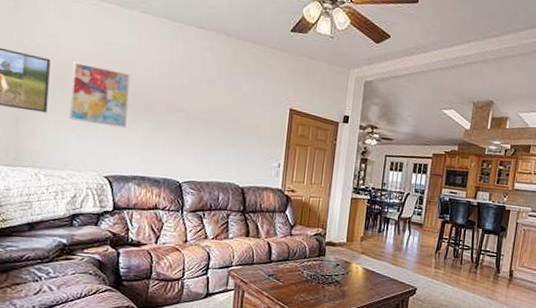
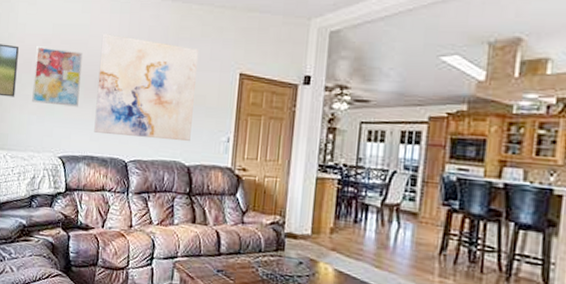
wall art: none [145,57,253,166] -> present [94,32,199,142]

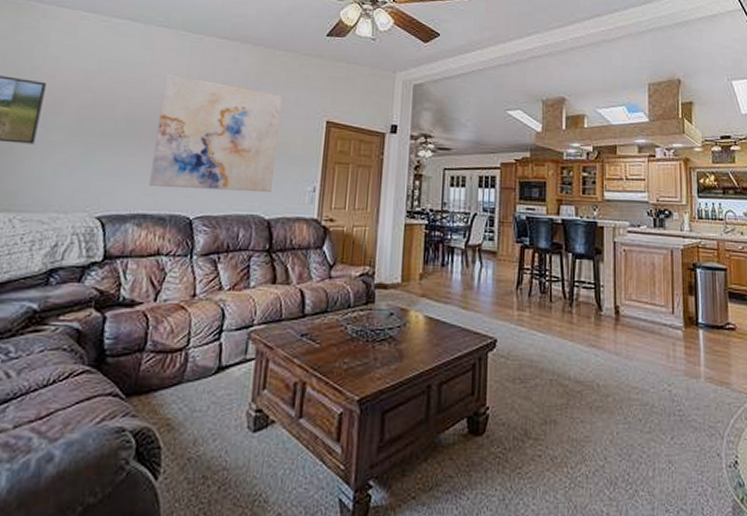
wall art: present [32,46,83,107] -> none [60,84,139,156]

